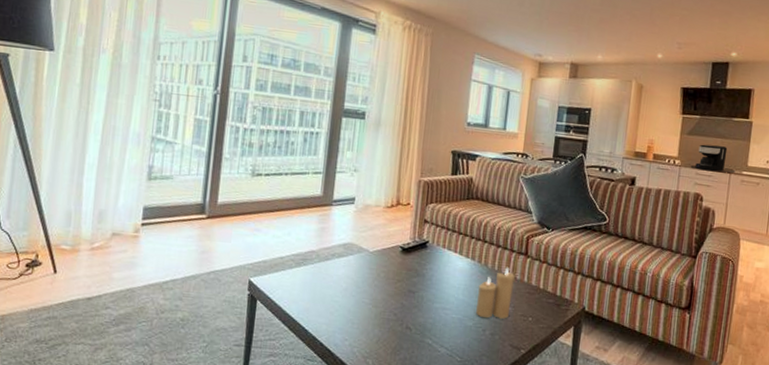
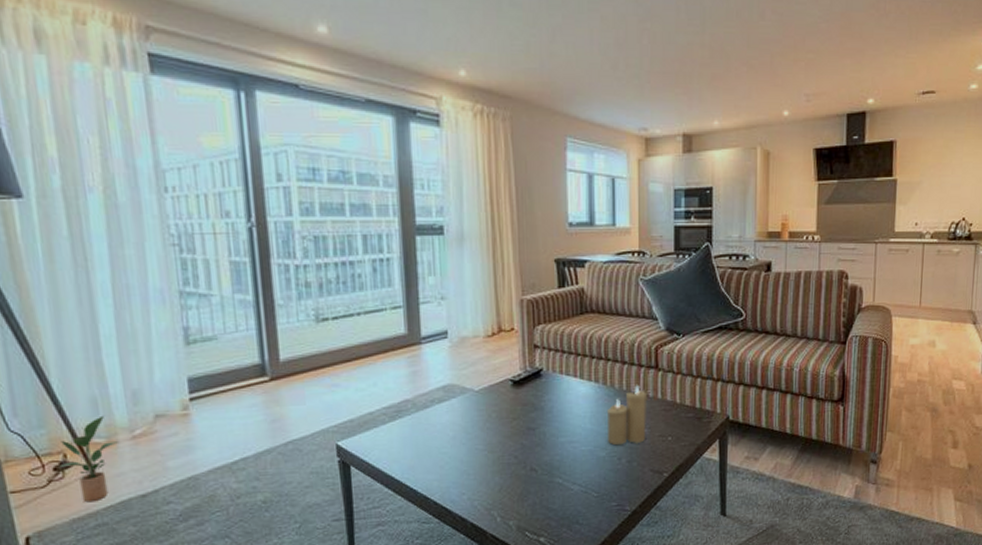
potted plant: none [31,227,79,298] -> present [59,415,118,503]
coffee maker: present [690,144,736,173] -> none [831,213,882,244]

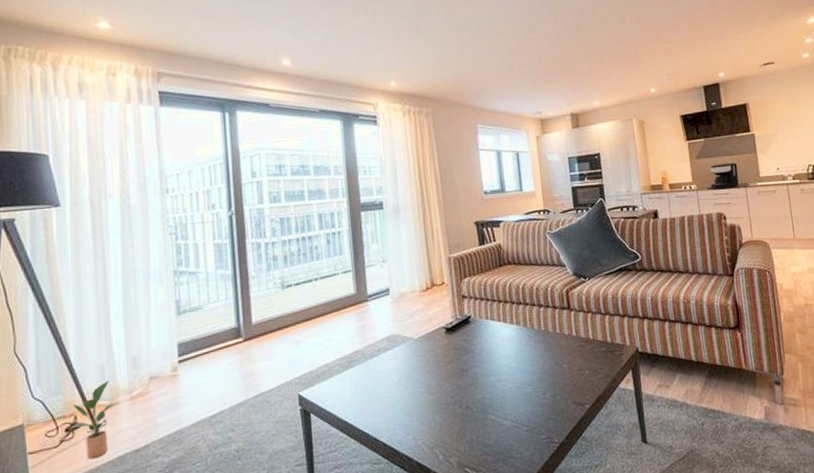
candle: present [606,384,646,446] -> none [529,324,566,381]
coffee maker: none [831,213,882,244] -> present [706,163,750,191]

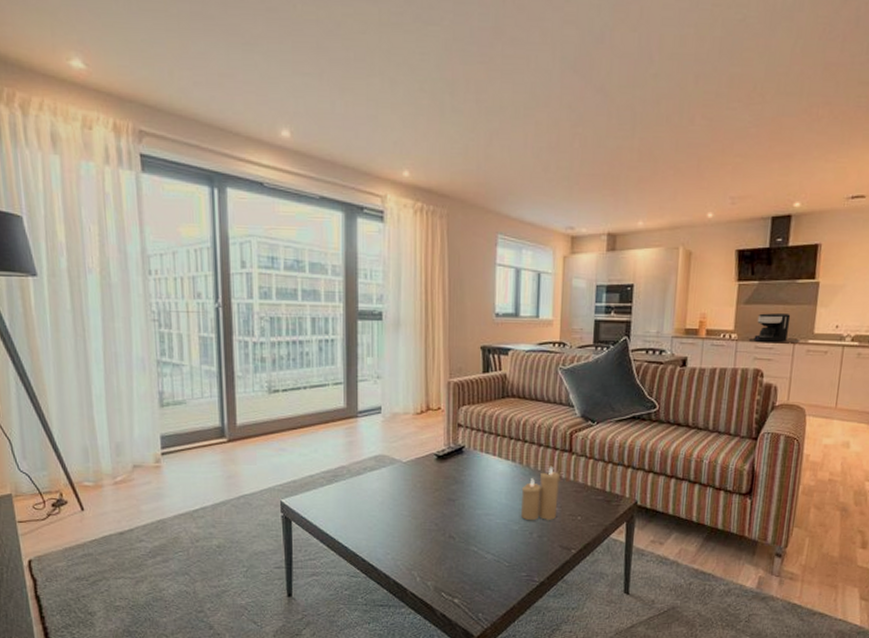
potted plant: present [70,380,119,459] -> none [56,463,103,535]
candle: none [529,324,566,381] -> present [521,465,559,521]

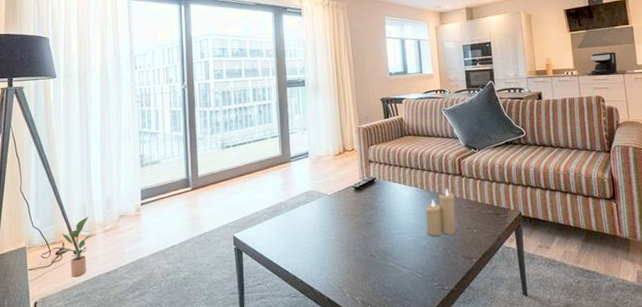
potted plant: none [56,463,103,535] -> present [59,216,96,278]

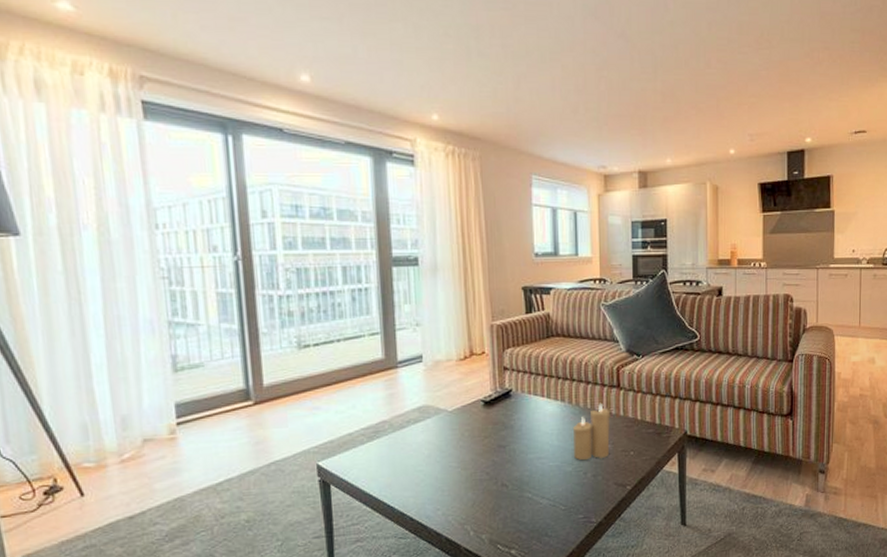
potted plant: present [59,216,96,278] -> none [49,440,107,525]
coffee maker: present [587,52,628,76] -> none [776,241,823,270]

